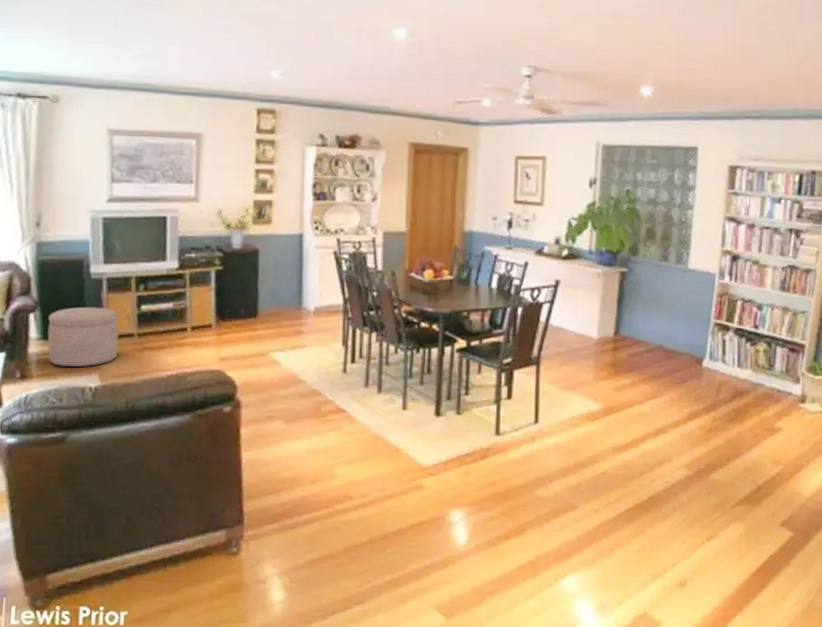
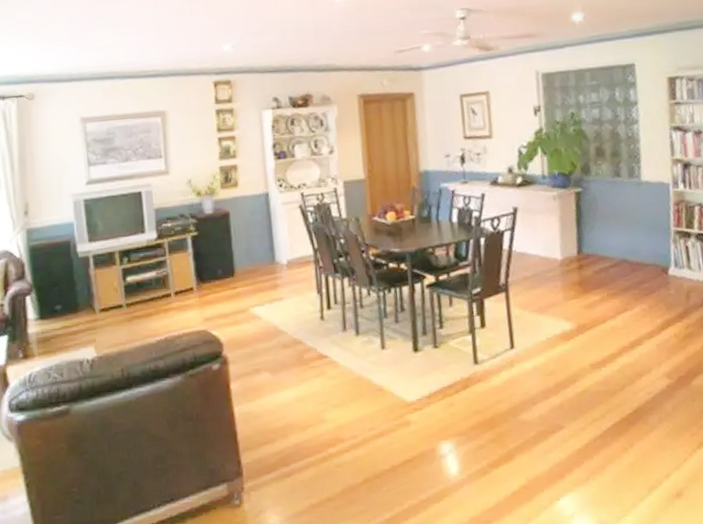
ottoman: present [47,306,119,367] -> none [43,283,109,343]

